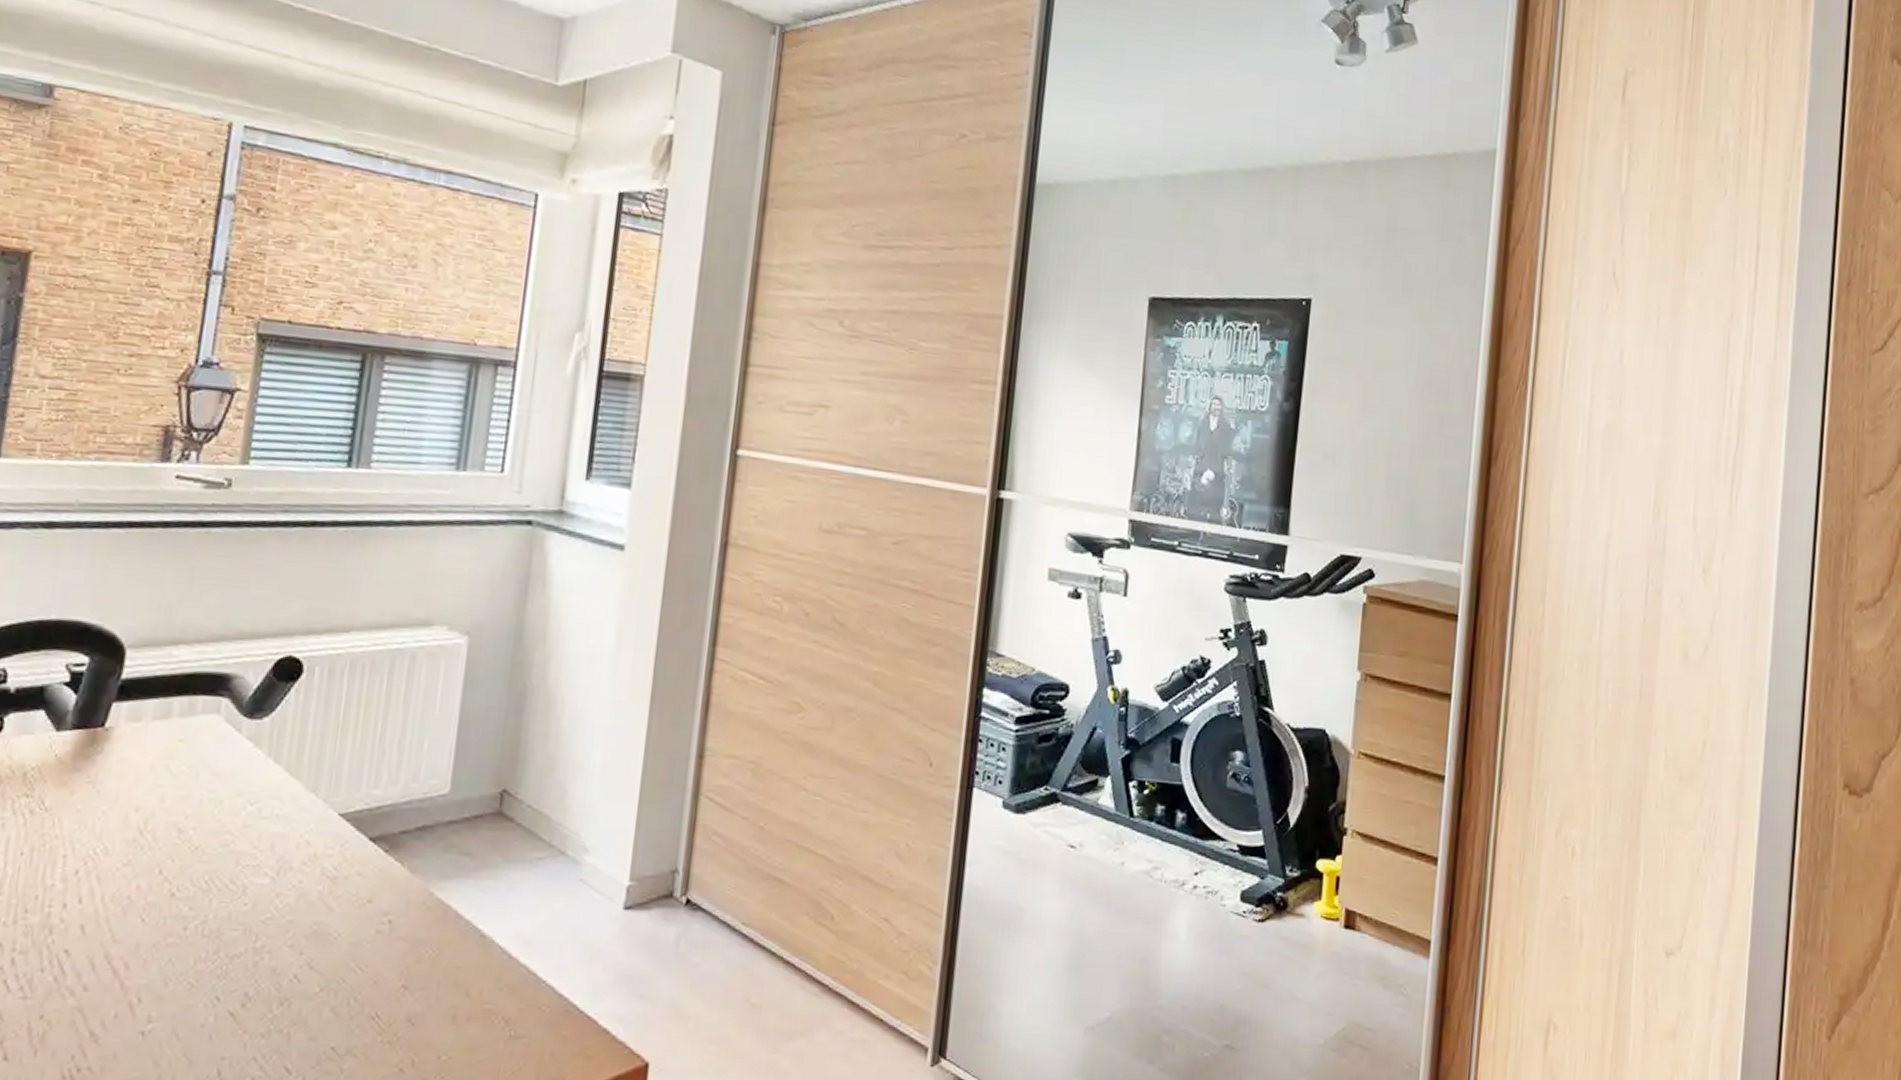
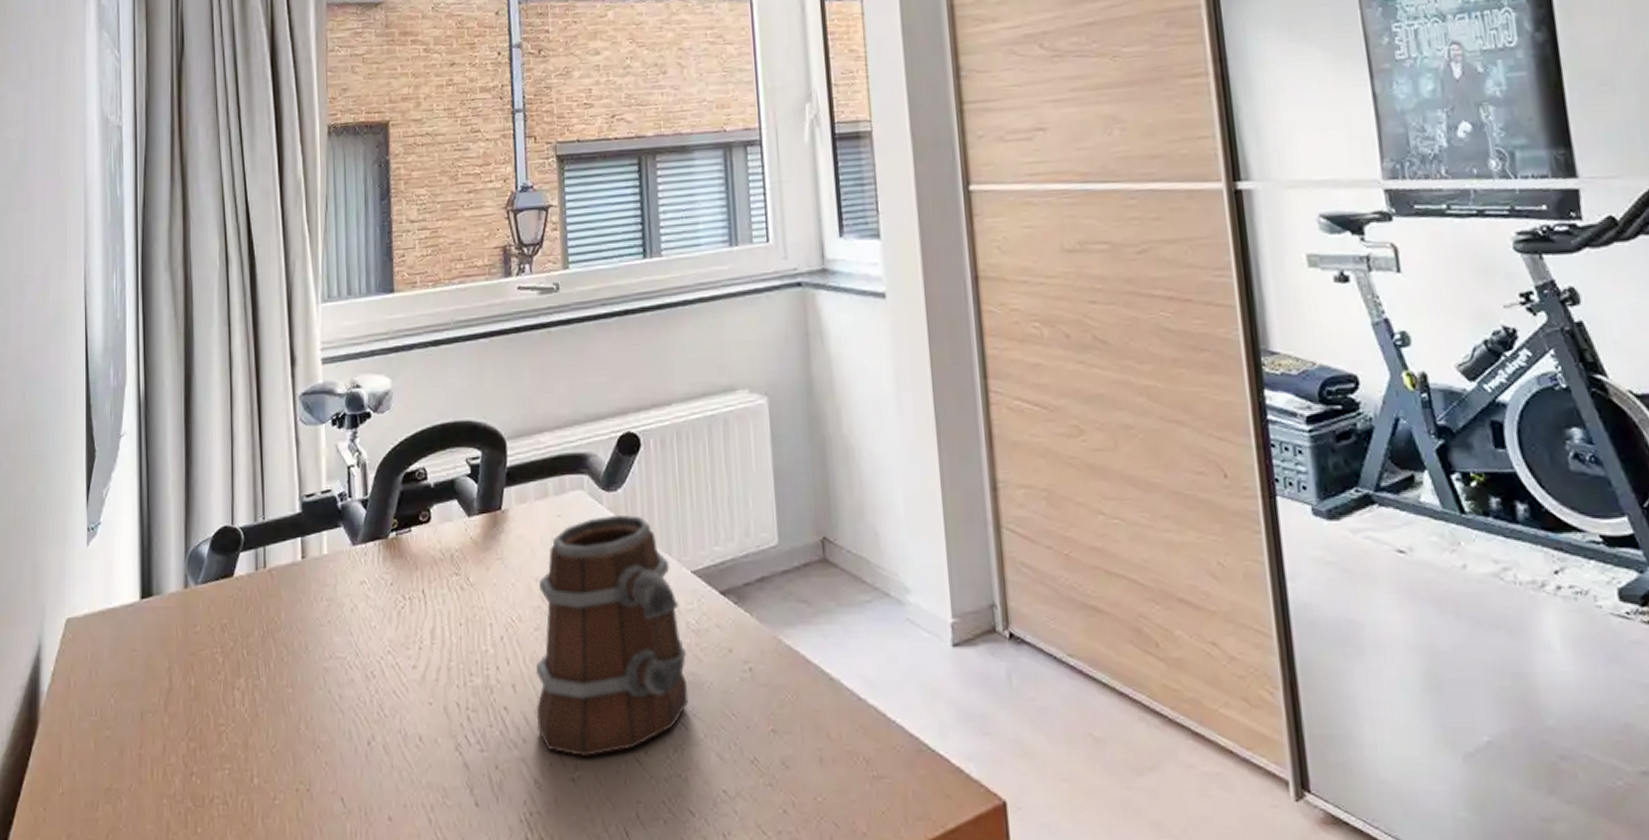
mug: none [104,745,317,1009] -> present [536,514,689,758]

